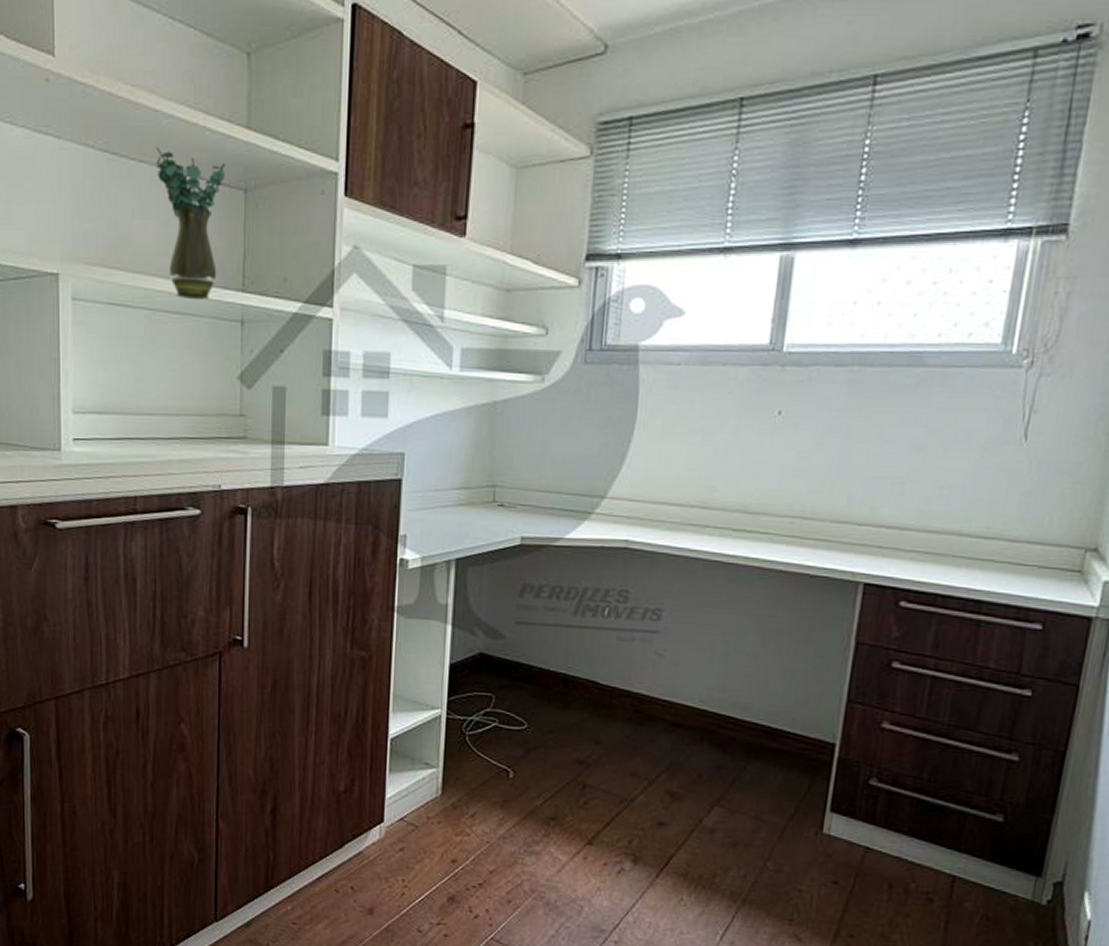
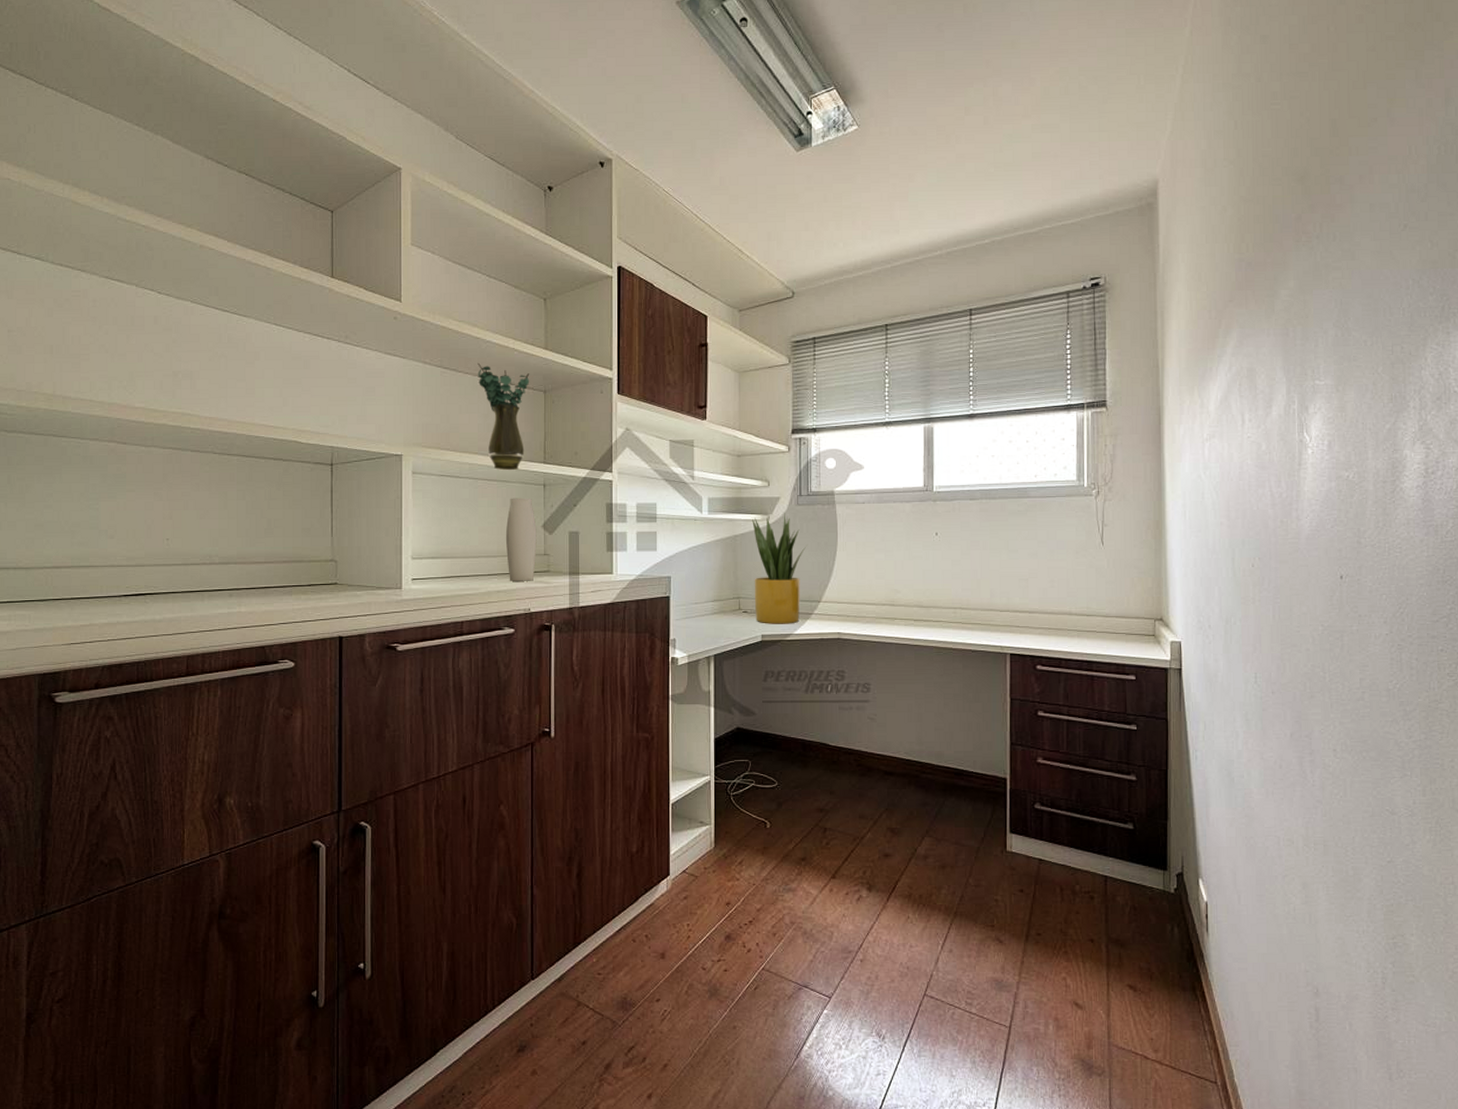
vase: none [190,337,231,450] -> present [505,498,537,581]
planter: none [514,373,595,525] -> present [752,513,808,624]

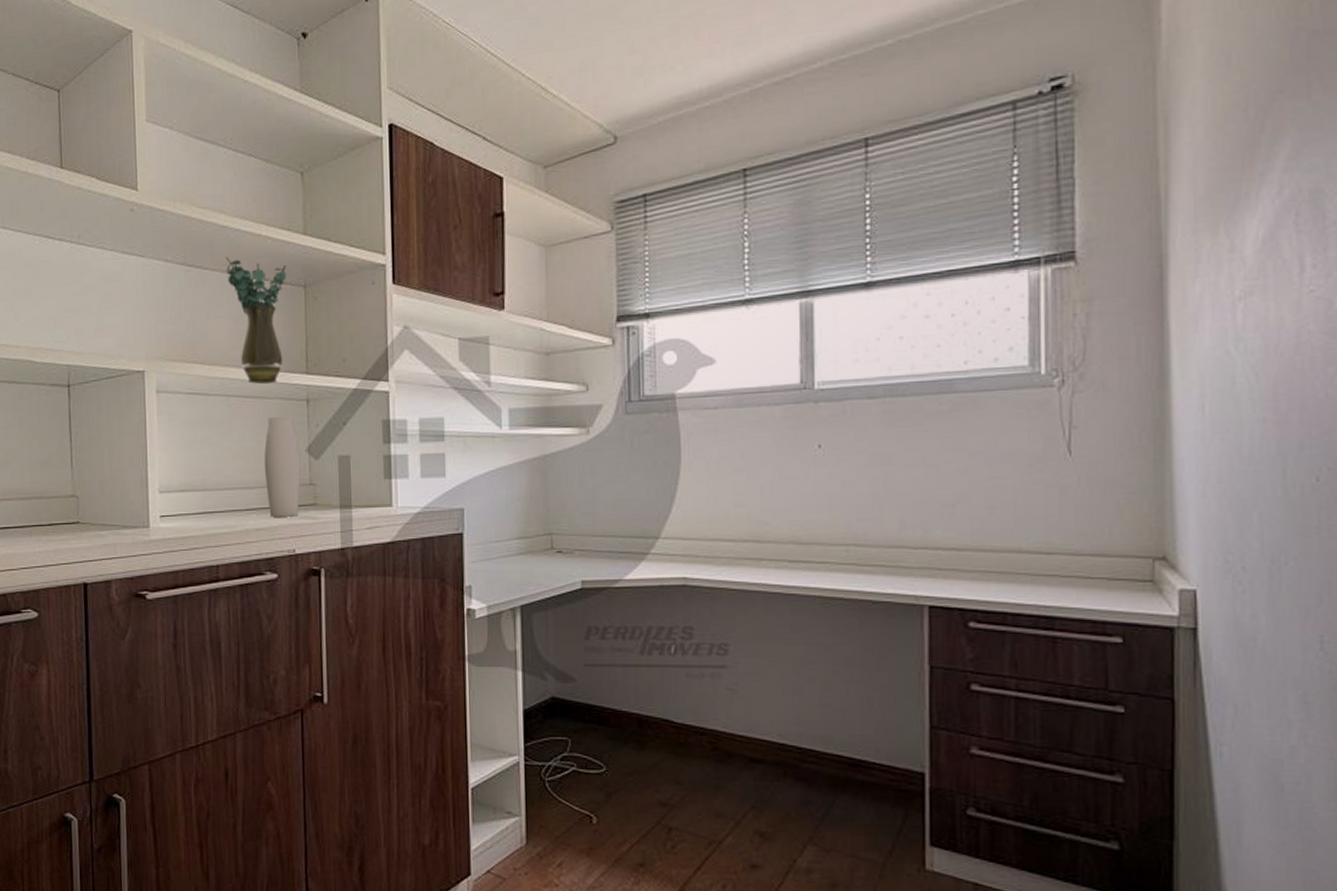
planter: present [752,513,808,624] -> none [566,424,641,567]

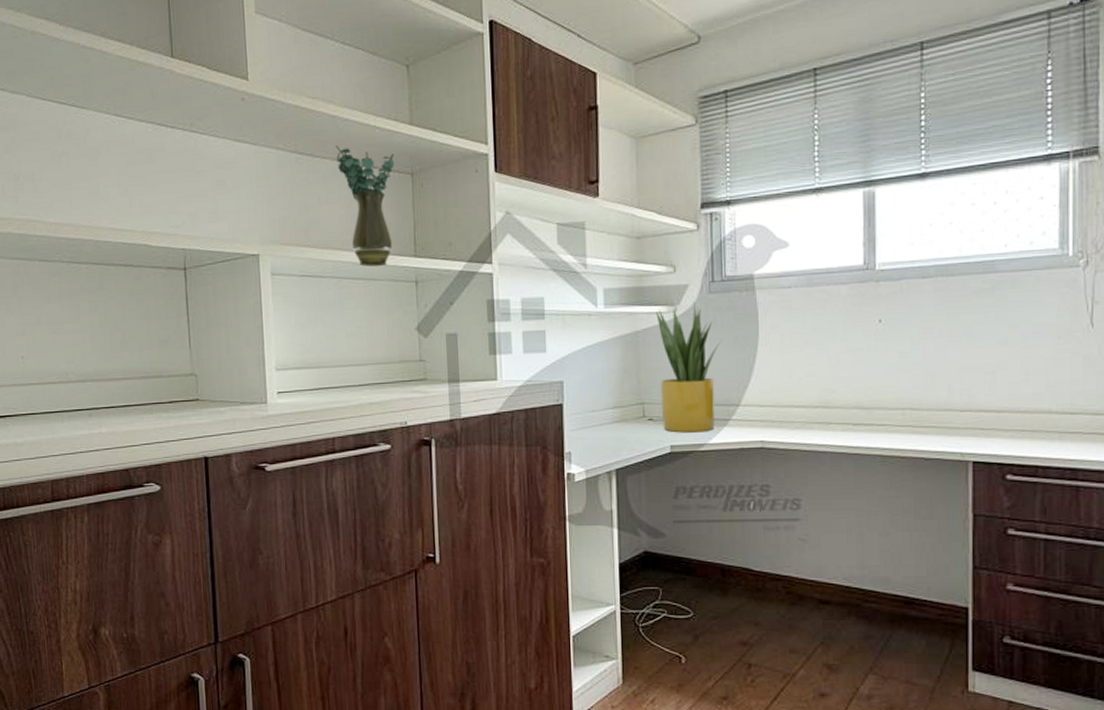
vase: present [263,416,301,517] -> none [375,297,411,392]
planter: none [566,424,641,567] -> present [656,303,723,433]

